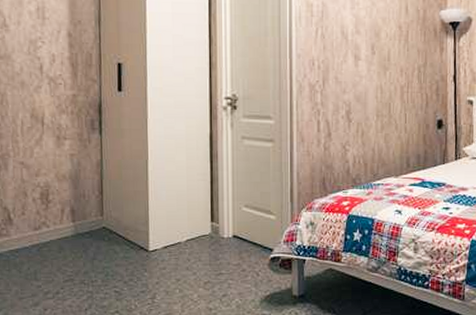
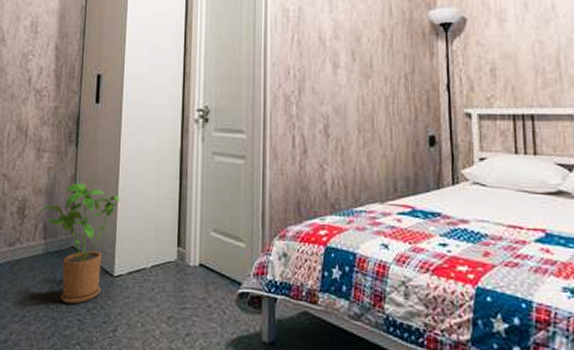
house plant: none [63,168,151,279] -> present [37,183,120,305]

